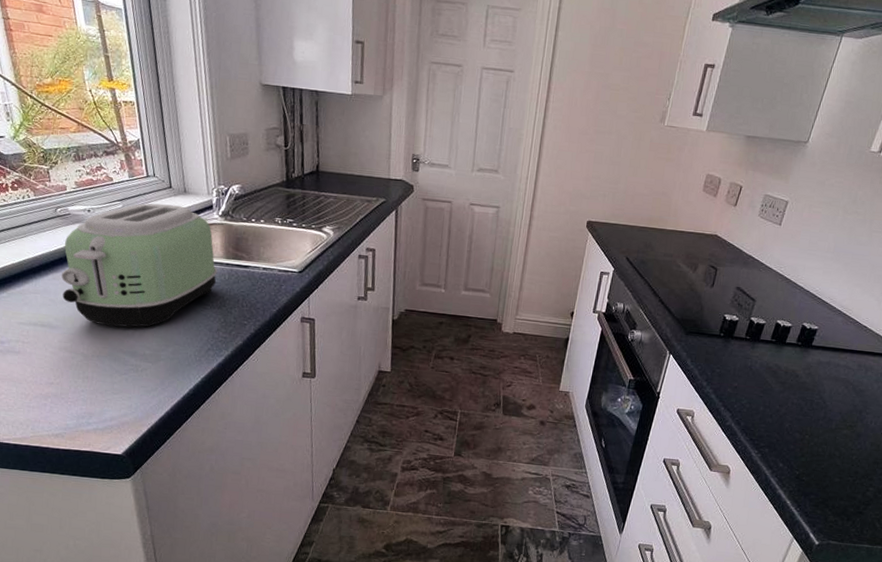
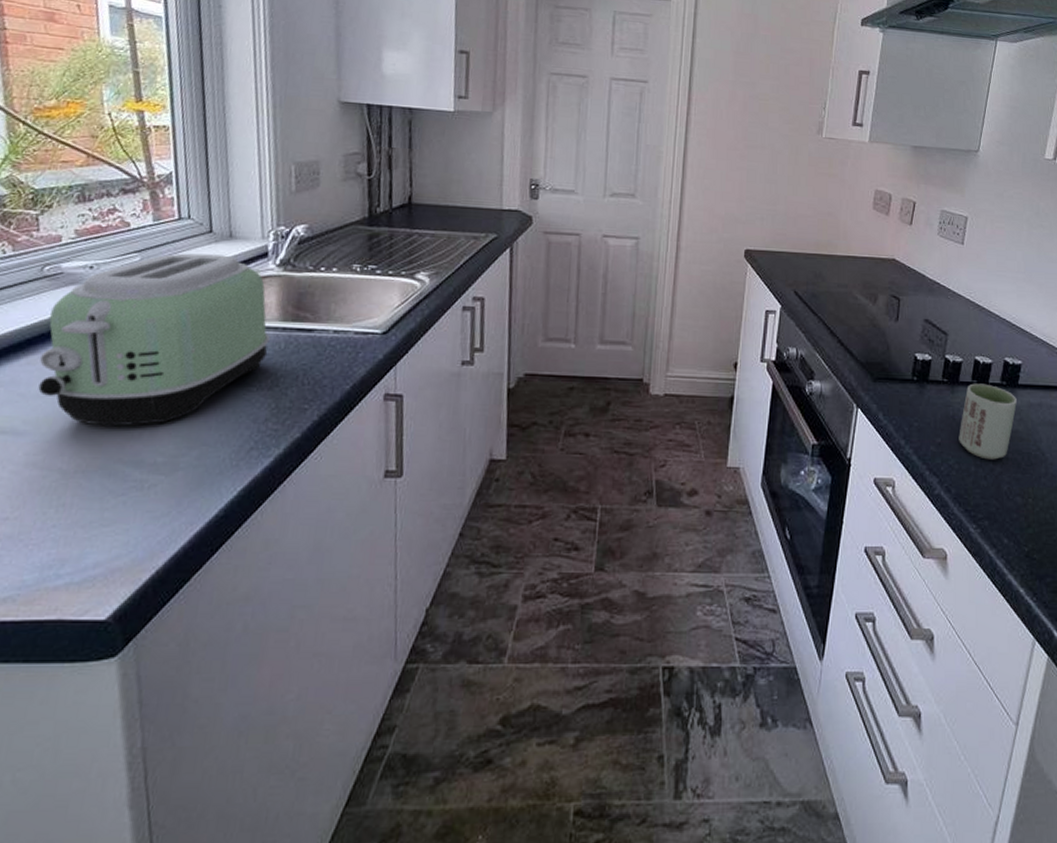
cup: none [752,342,808,403] -> present [959,383,1017,460]

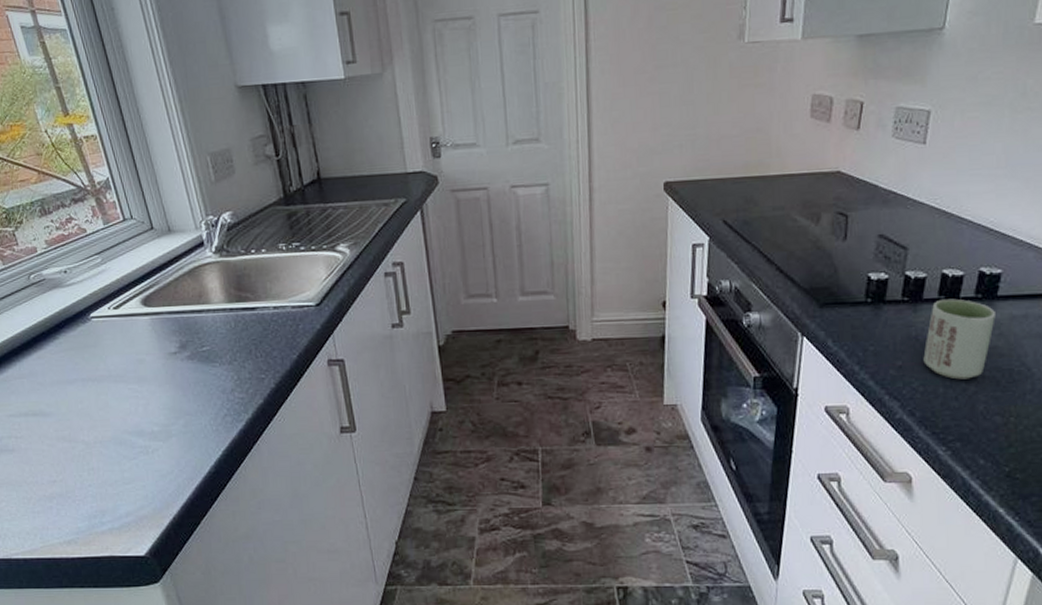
toaster: present [38,253,270,427] -> none [44,248,221,405]

